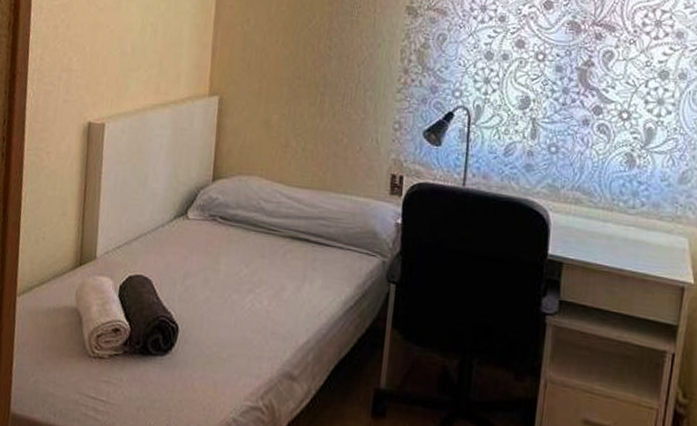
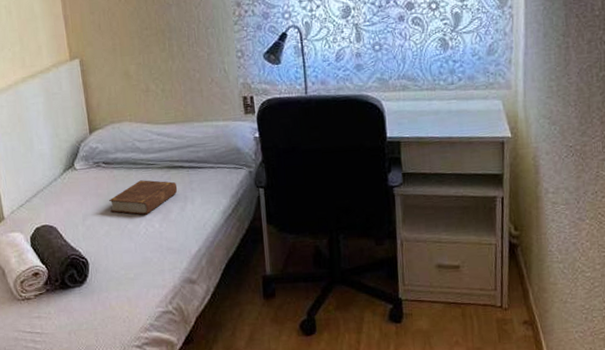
book: none [216,246,298,288] -> present [109,180,178,215]

